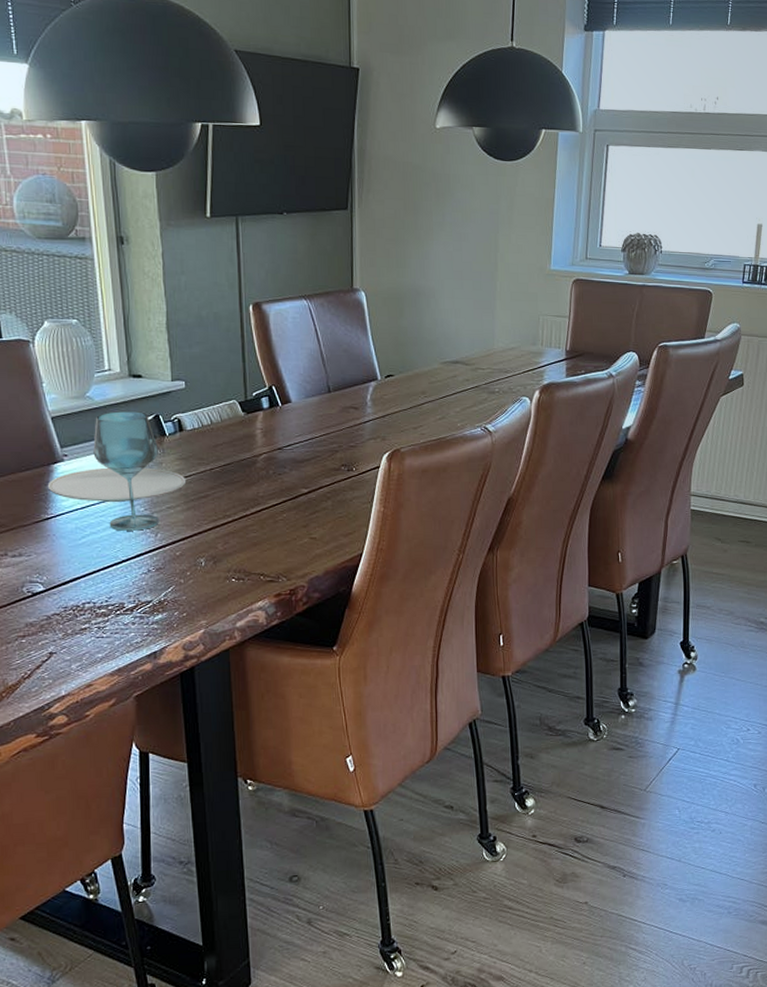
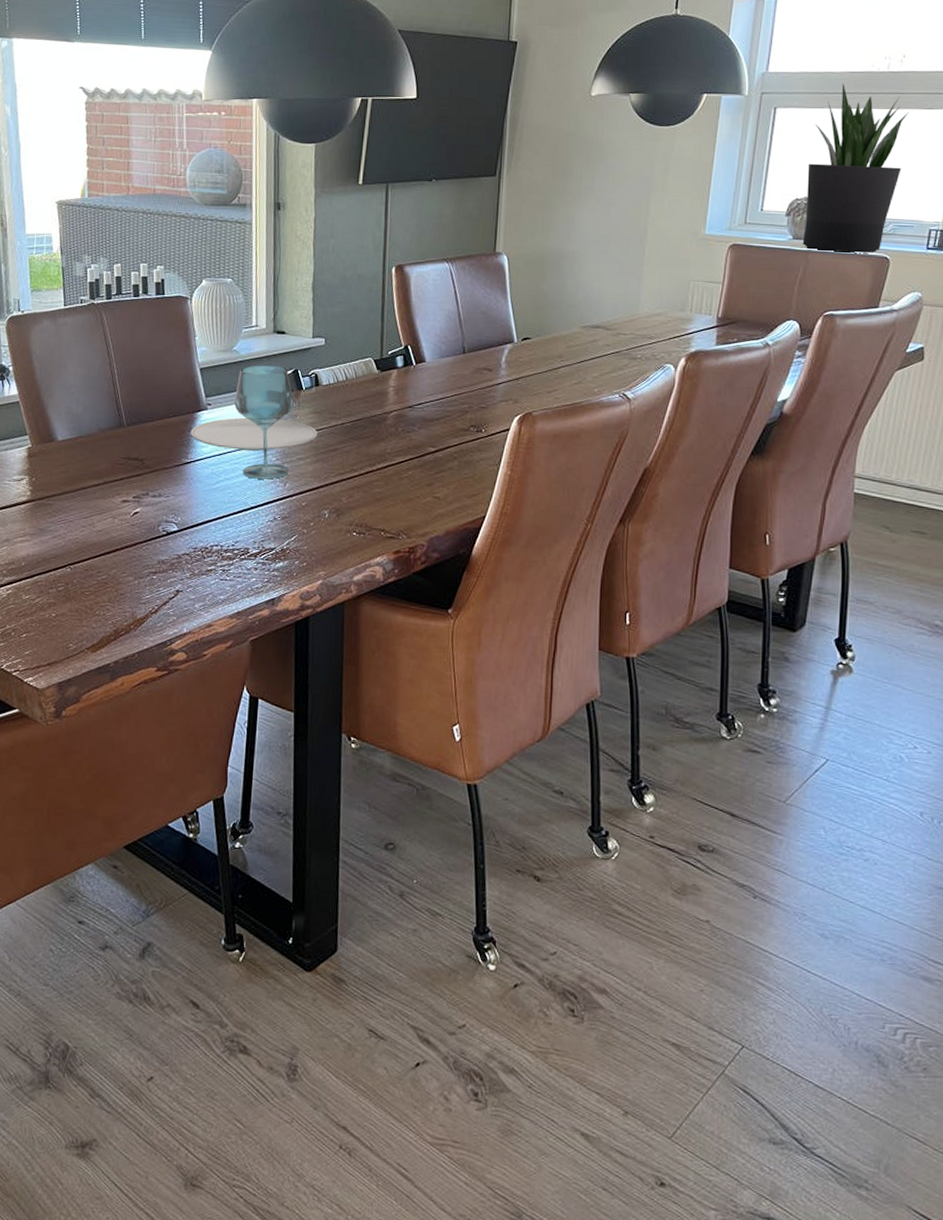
planter: none [637,123,724,287] -> present [802,83,910,253]

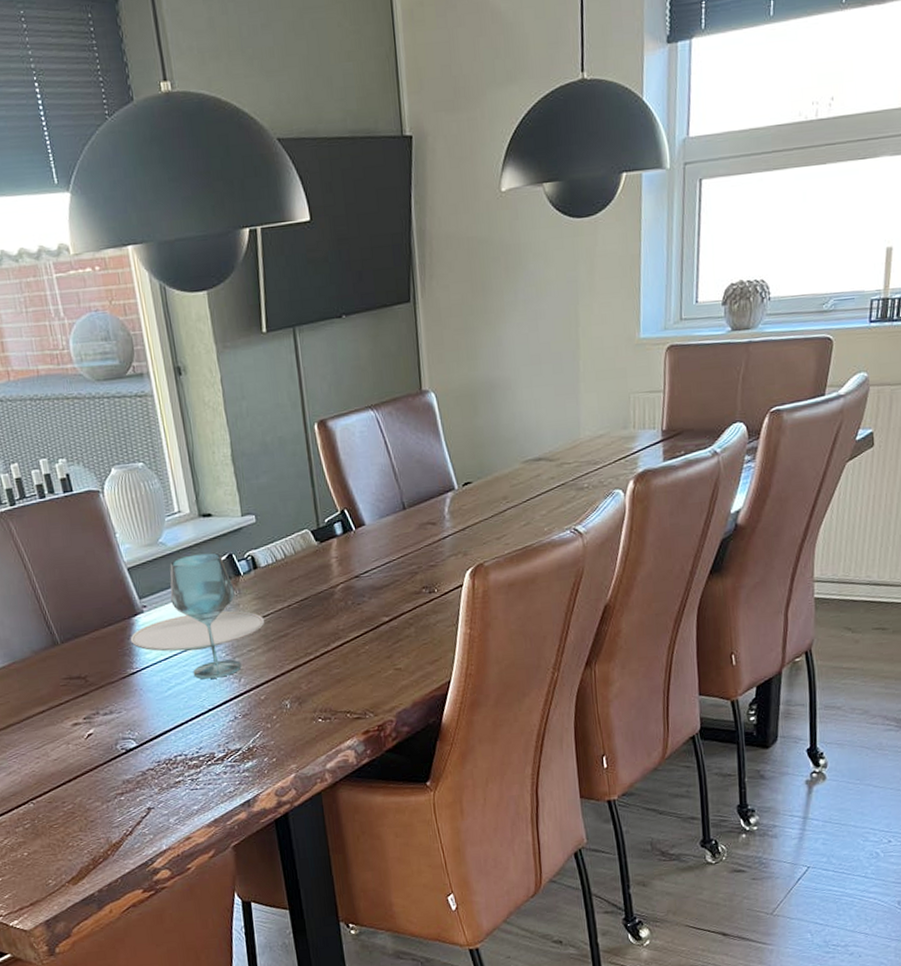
planter: present [802,83,910,253] -> none [740,140,842,340]

